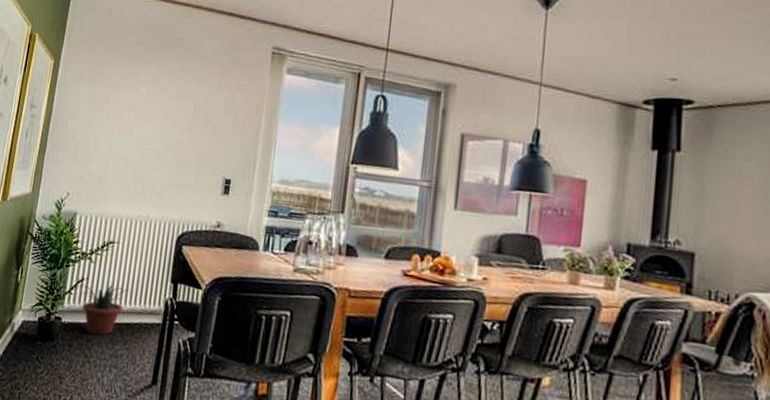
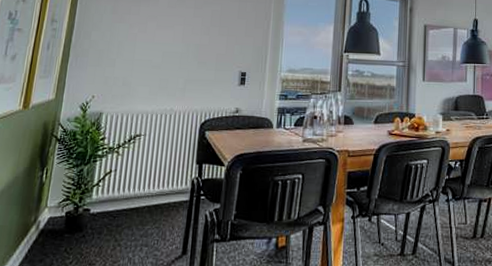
potted plant: present [78,284,129,335] -> none [106,172,157,219]

